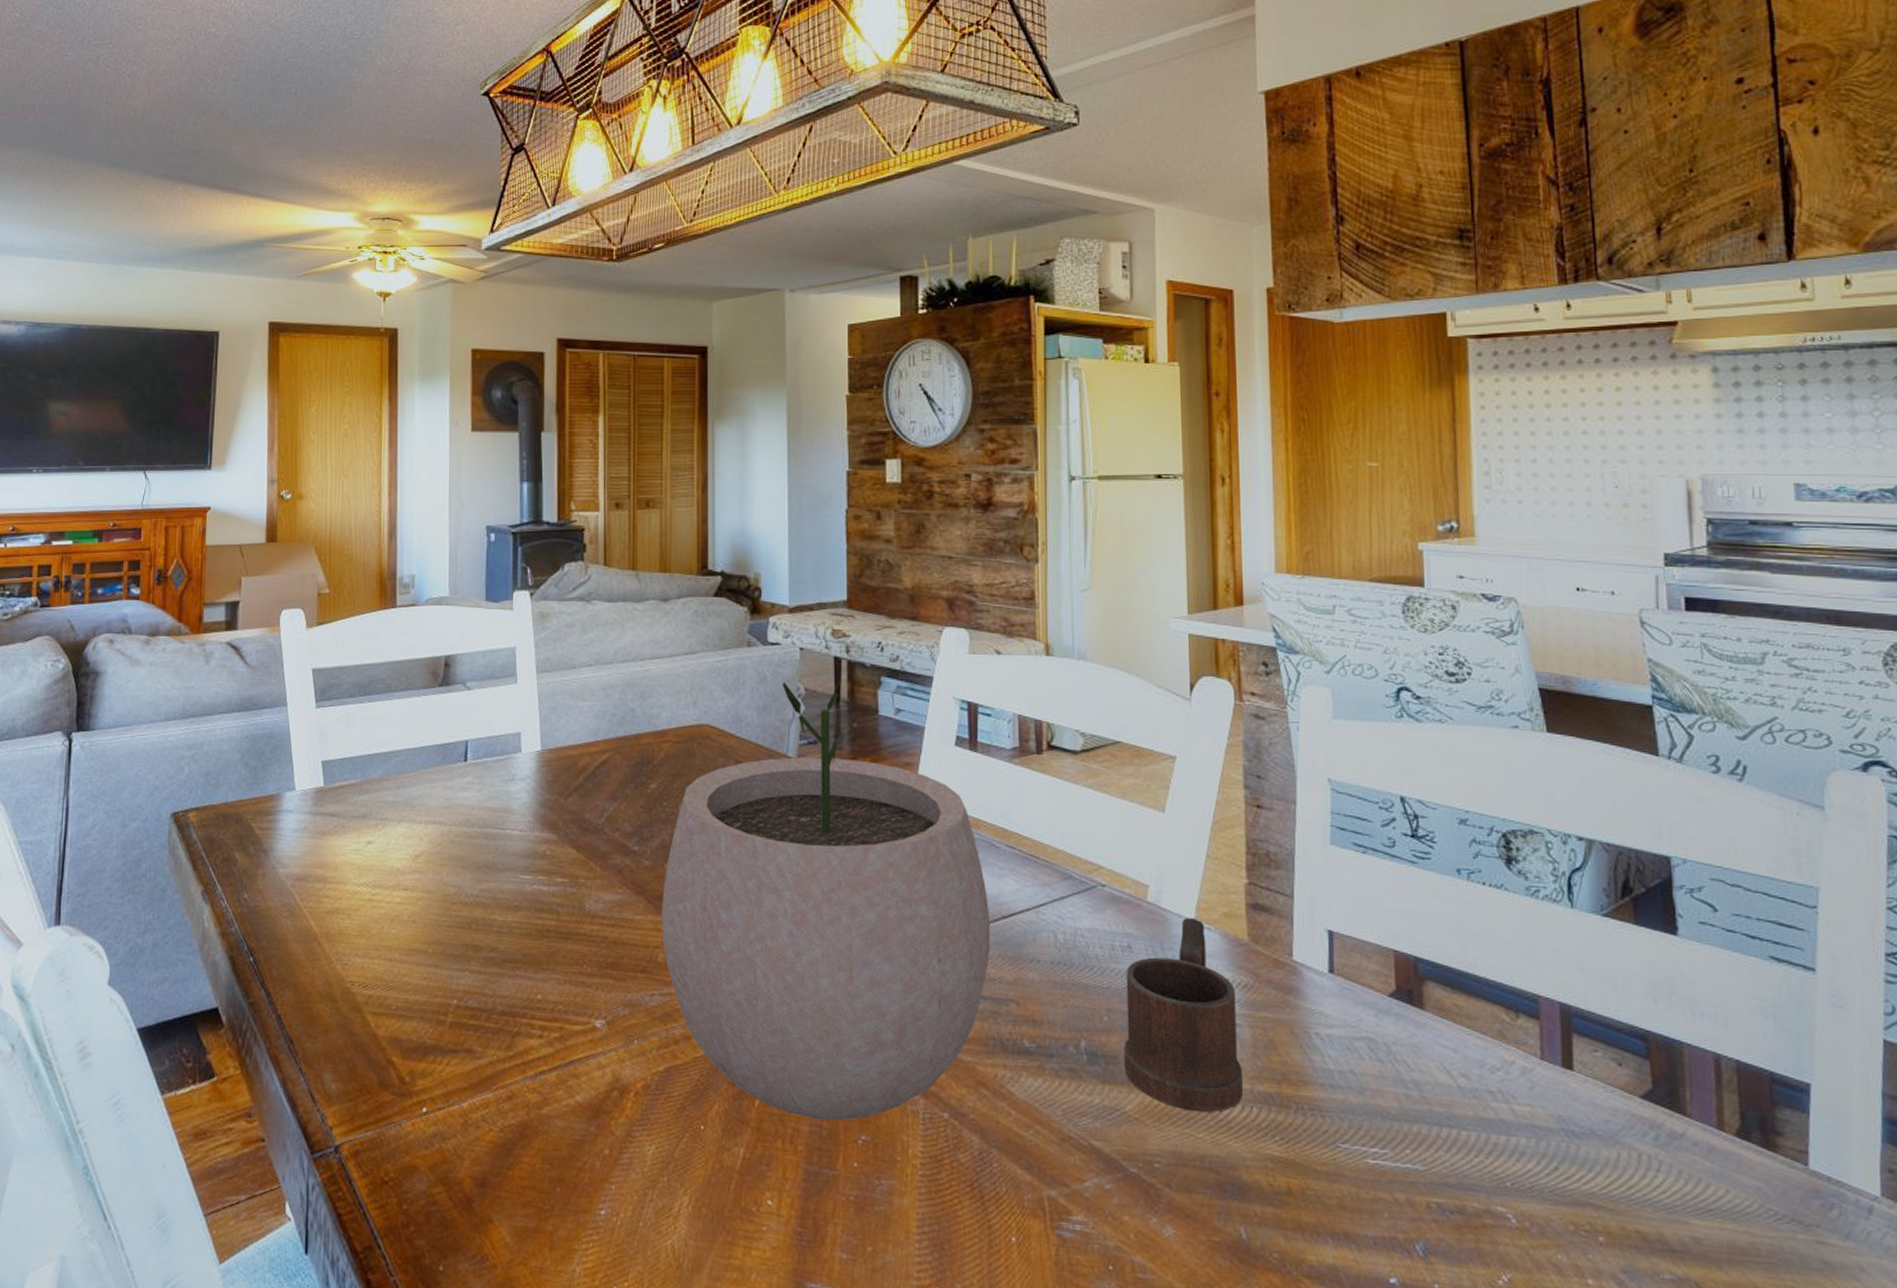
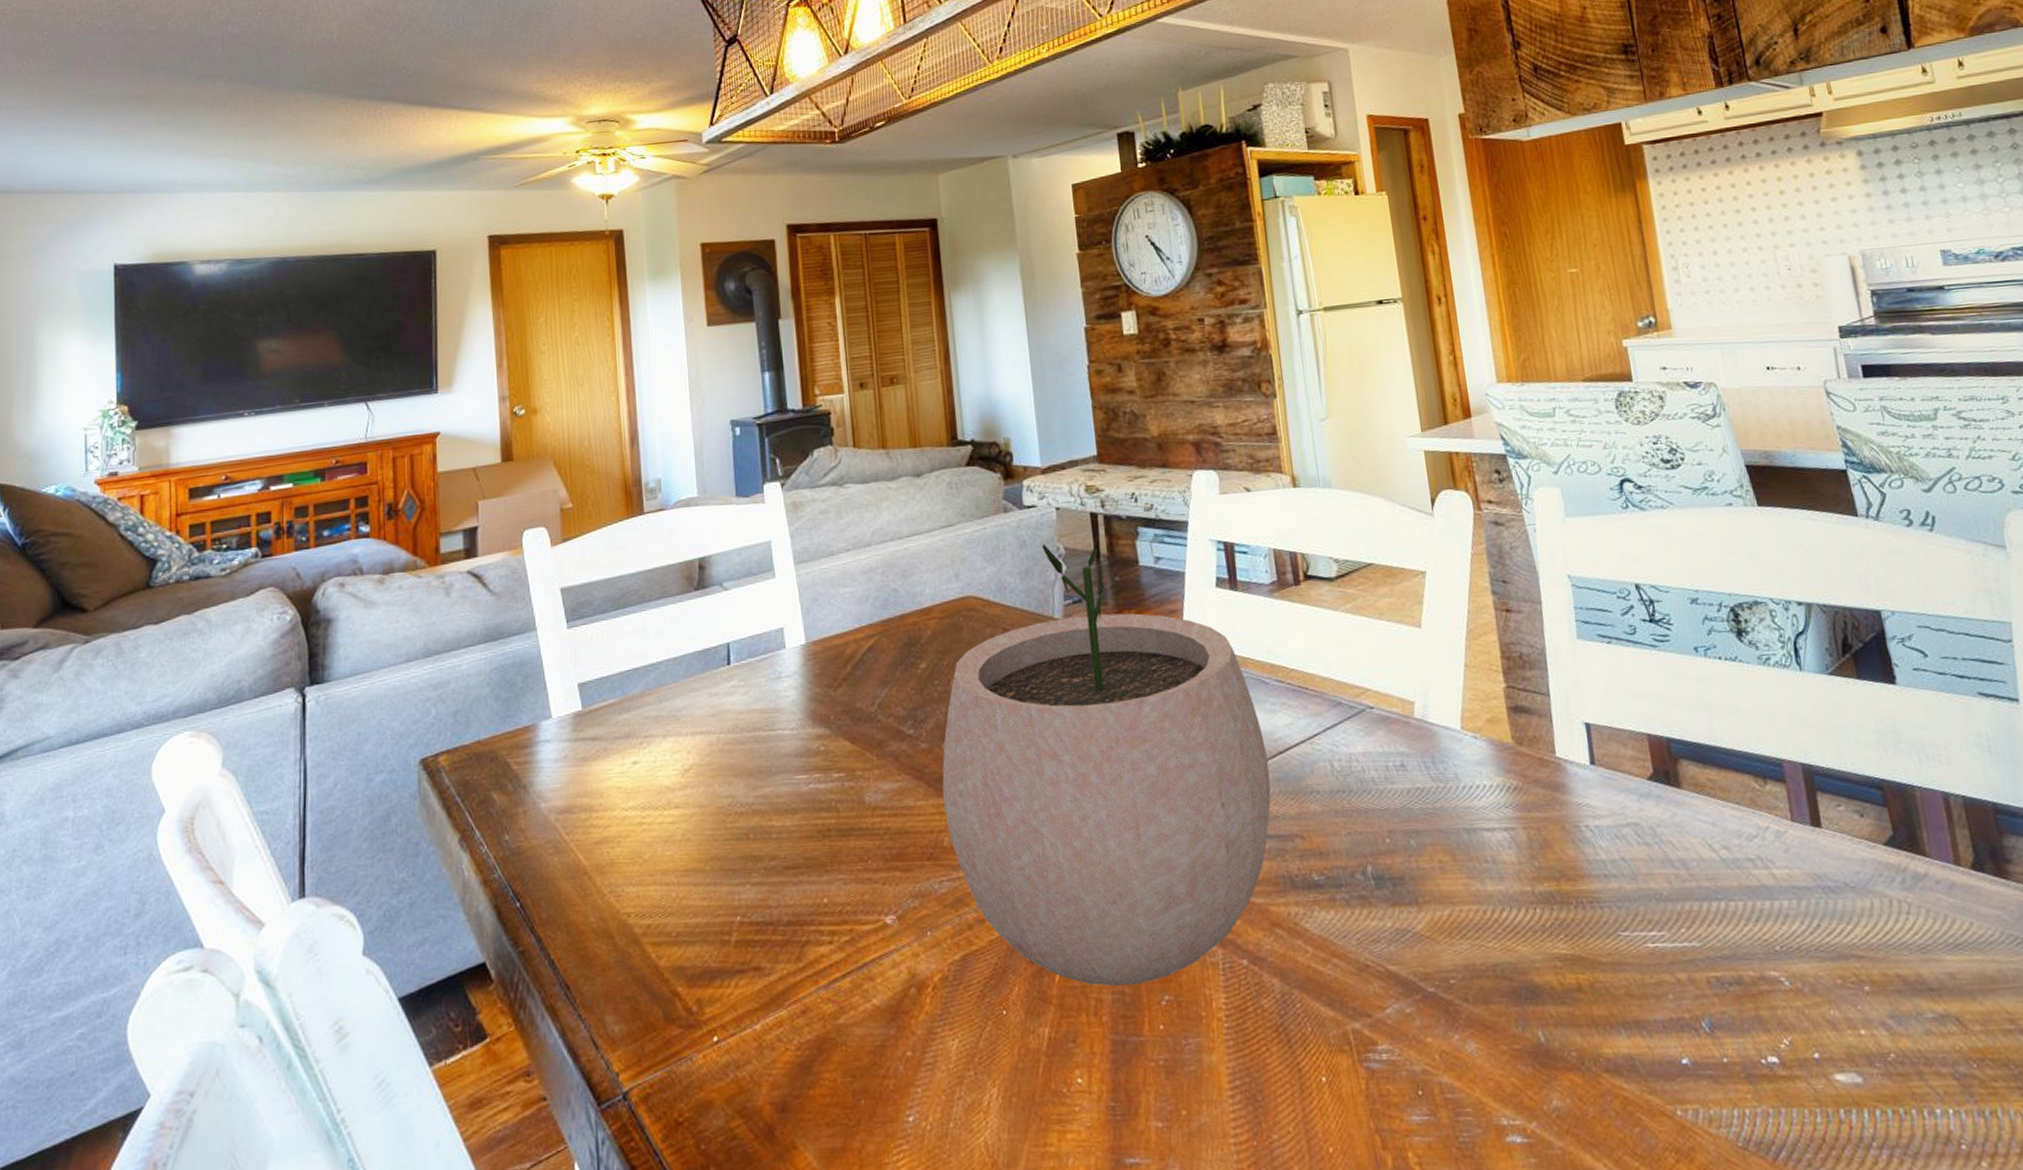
mug: present [1124,918,1243,1113] -> none [1402,728,1525,922]

